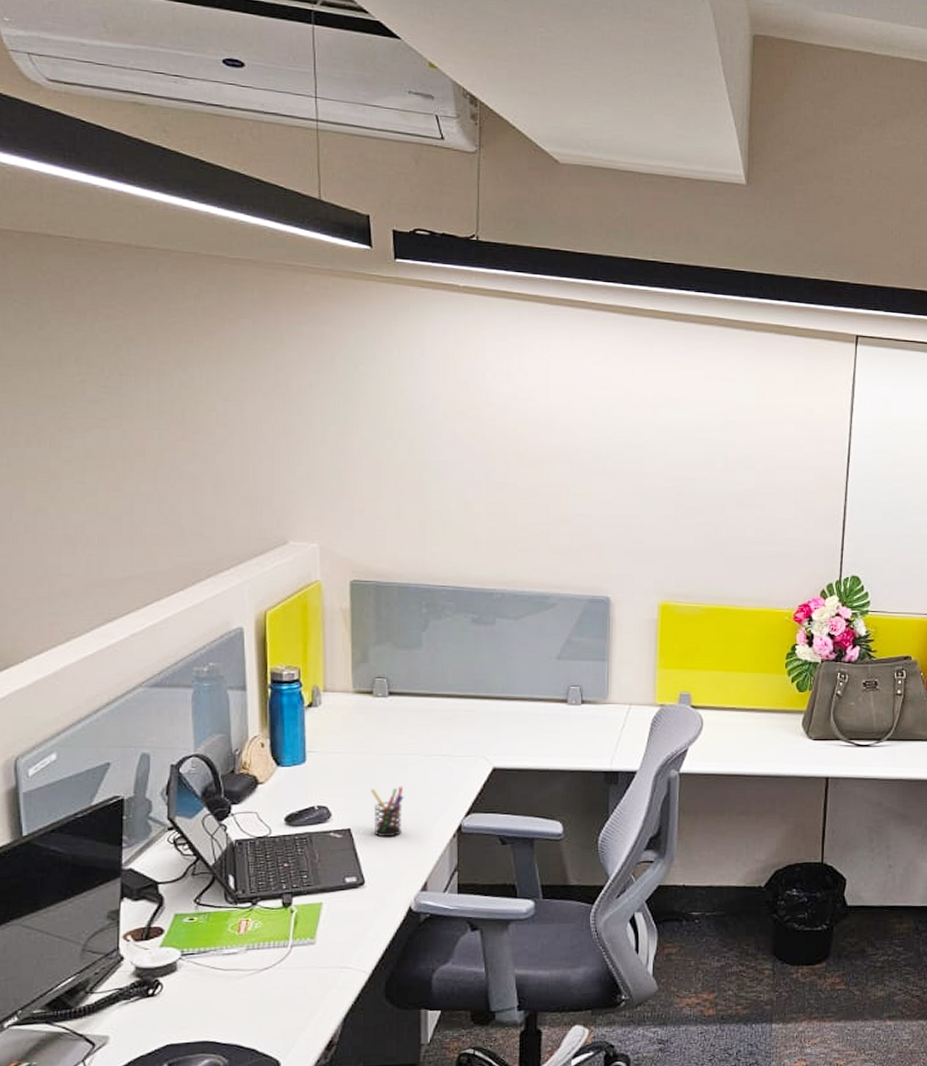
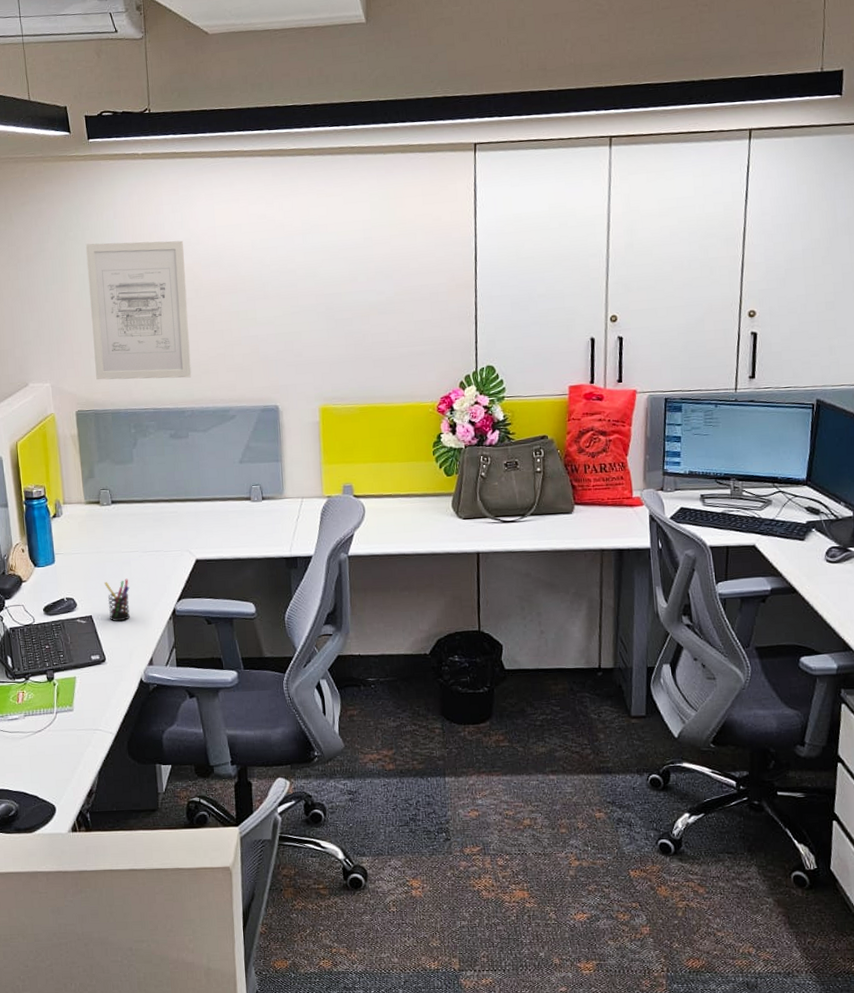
wall art: none [380,382,508,555] -> present [85,240,192,380]

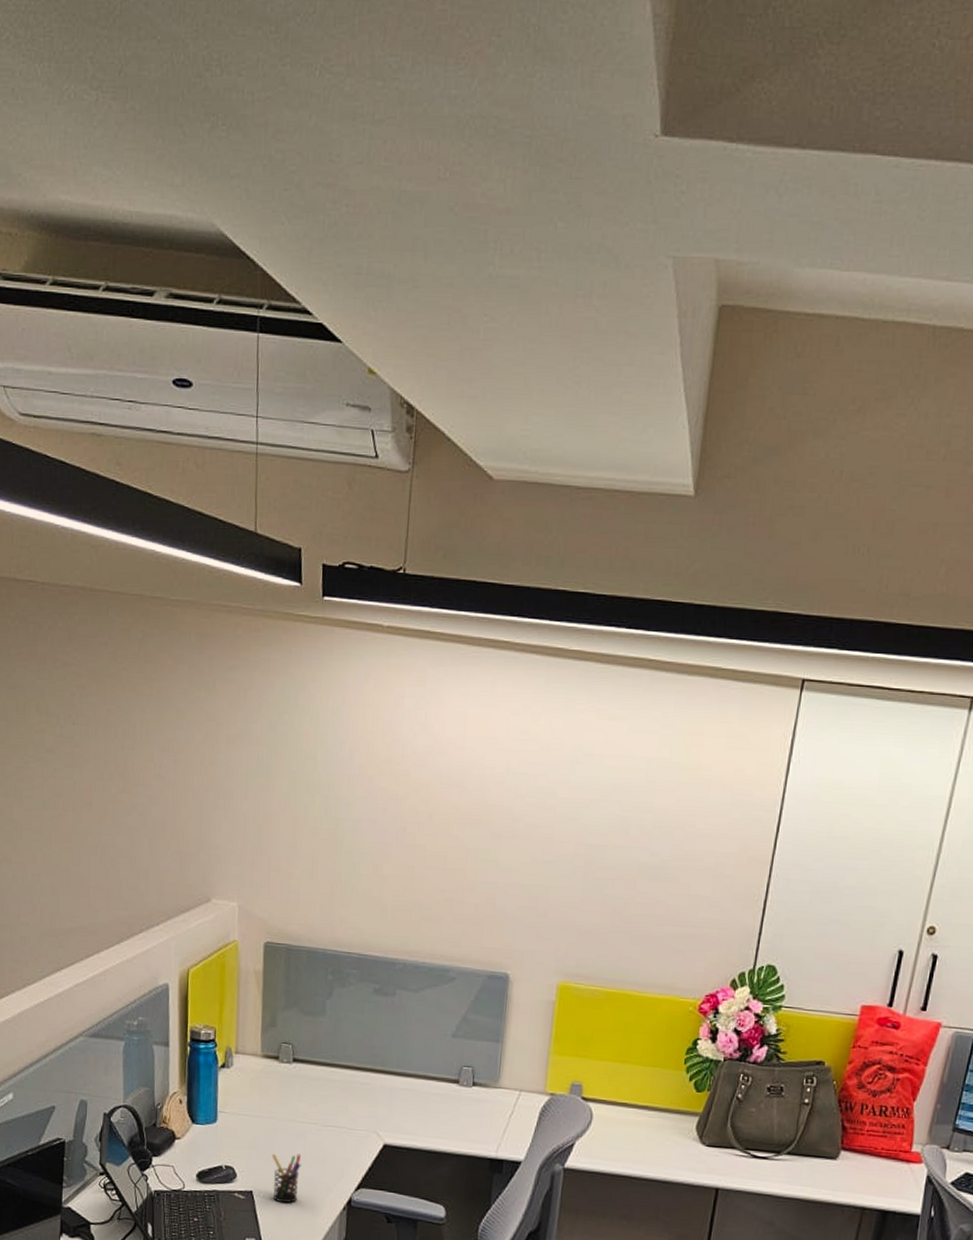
wall art: present [85,240,192,380] -> none [294,732,424,923]

